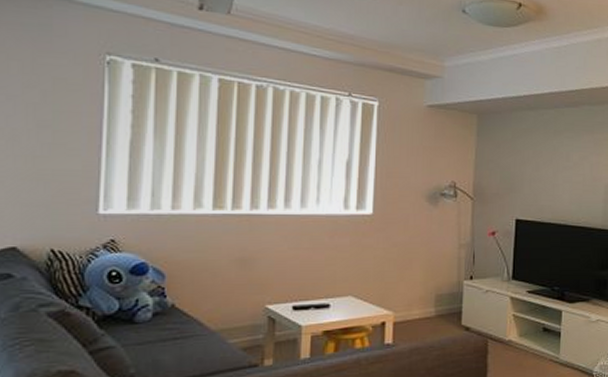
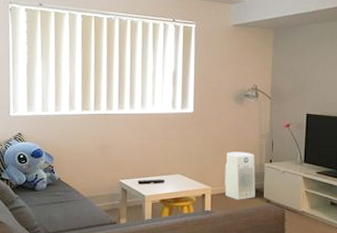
air purifier: none [411,266,452,329] -> present [225,152,255,200]

